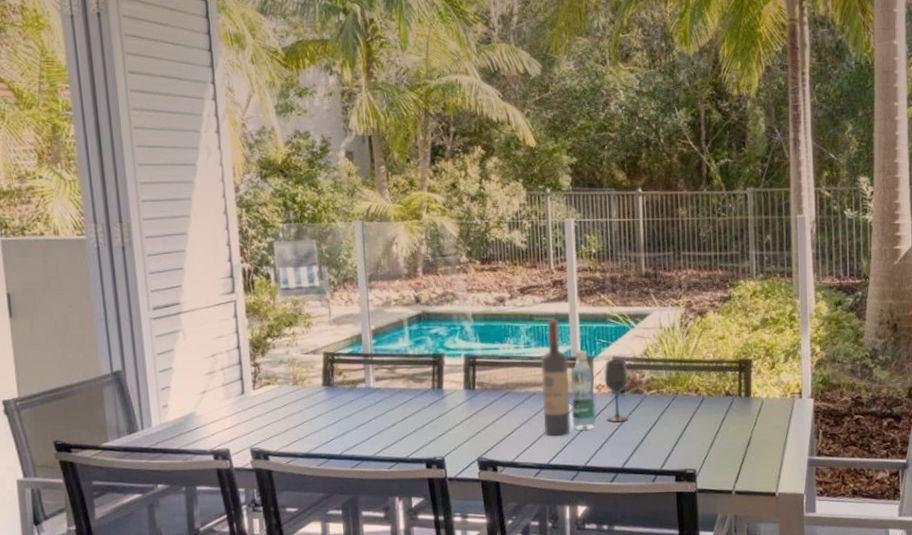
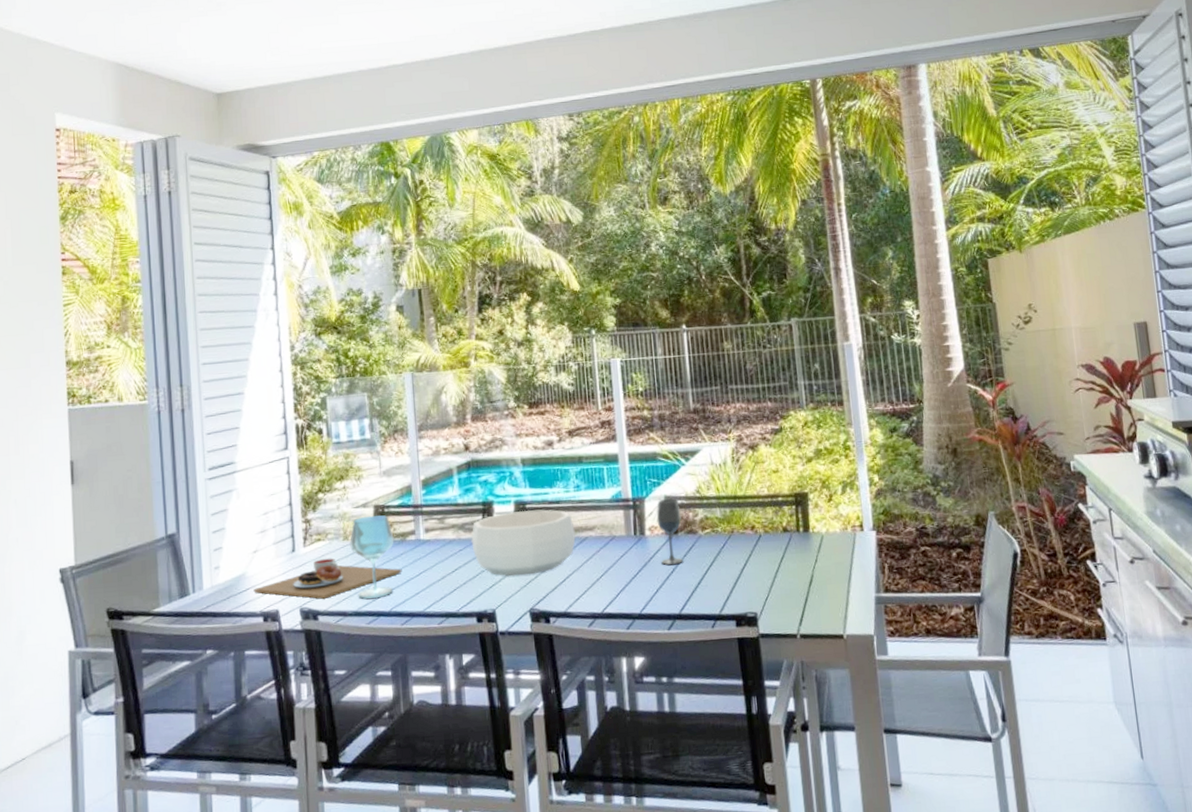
place setting: none [203,401,353,440] -> present [253,558,402,599]
wine glass: none [299,362,345,442] -> present [350,514,394,599]
decorative bowl: none [421,364,524,426] -> present [471,509,576,576]
wine bottle: present [540,318,571,436] -> none [591,460,624,582]
bottle: present [570,351,596,430] -> none [622,491,650,575]

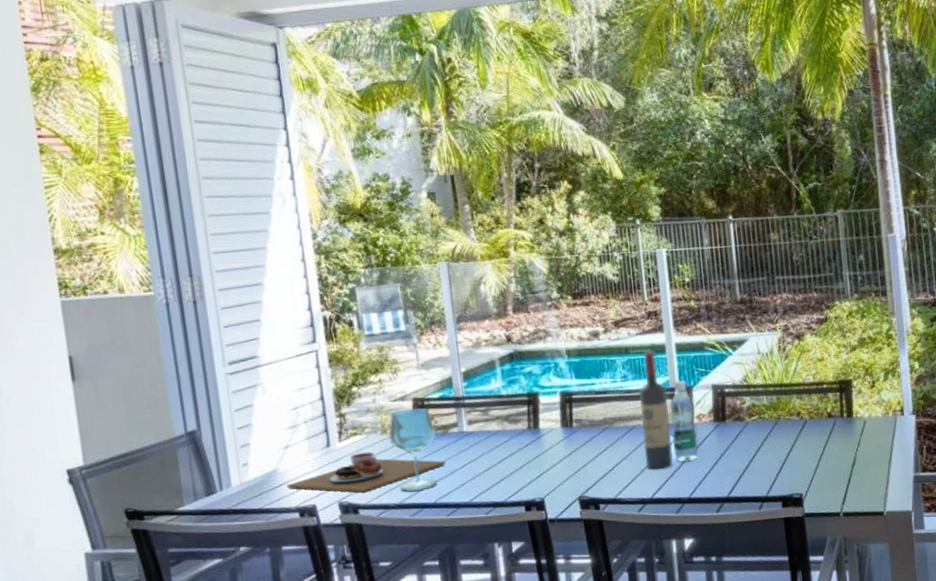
decorative bowl: present [471,509,576,576] -> none [516,399,624,465]
wine bottle: none [591,460,624,582] -> present [638,350,673,469]
bottle: none [622,491,650,575] -> present [670,381,698,462]
wine glass: present [656,498,683,565] -> none [704,386,731,451]

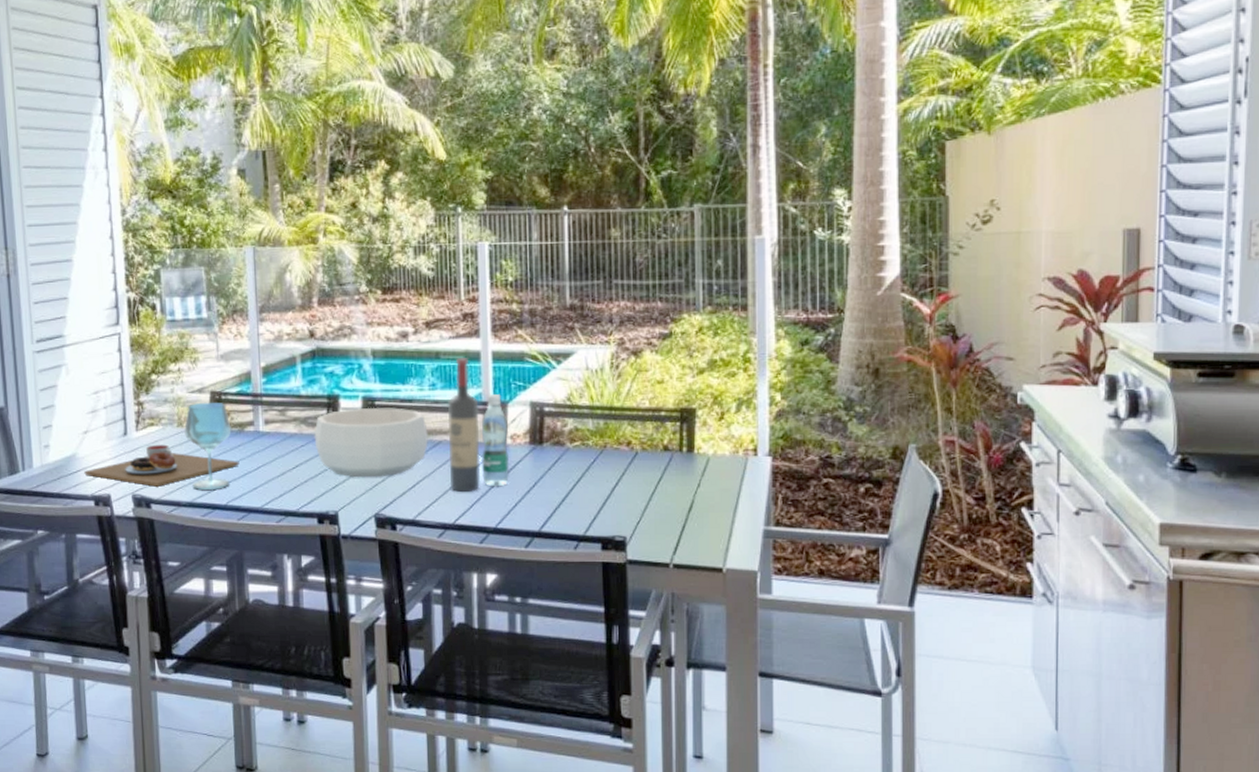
decorative bowl: none [516,399,624,465] -> present [314,407,428,477]

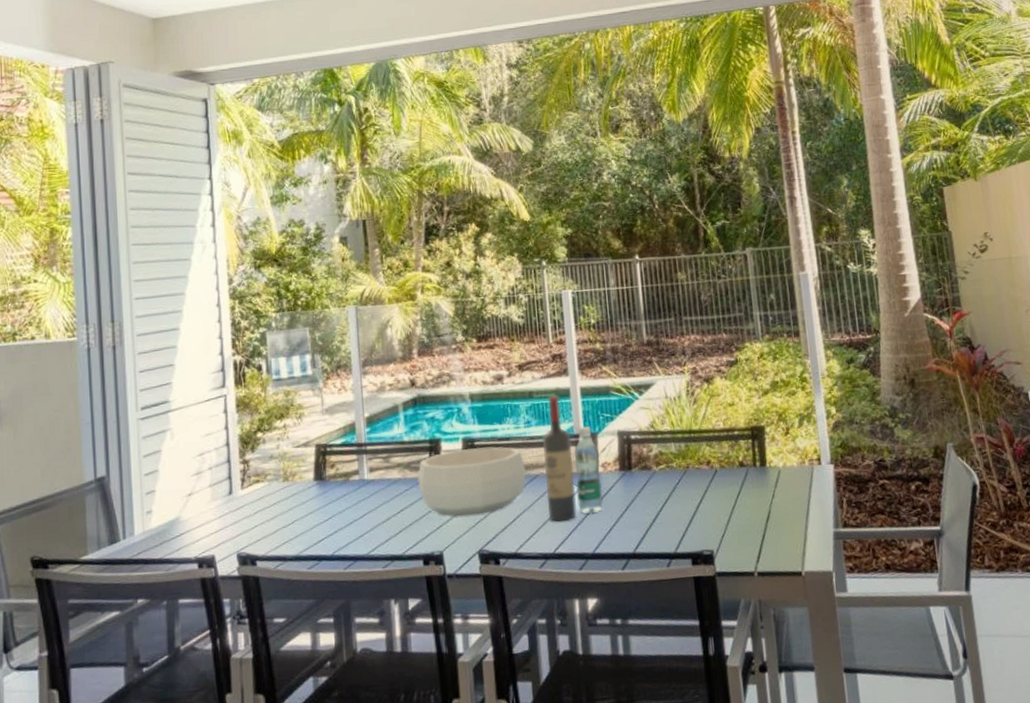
place setting: present [84,444,240,487] -> none [188,500,345,544]
wine glass: present [184,402,232,491] -> none [290,454,337,543]

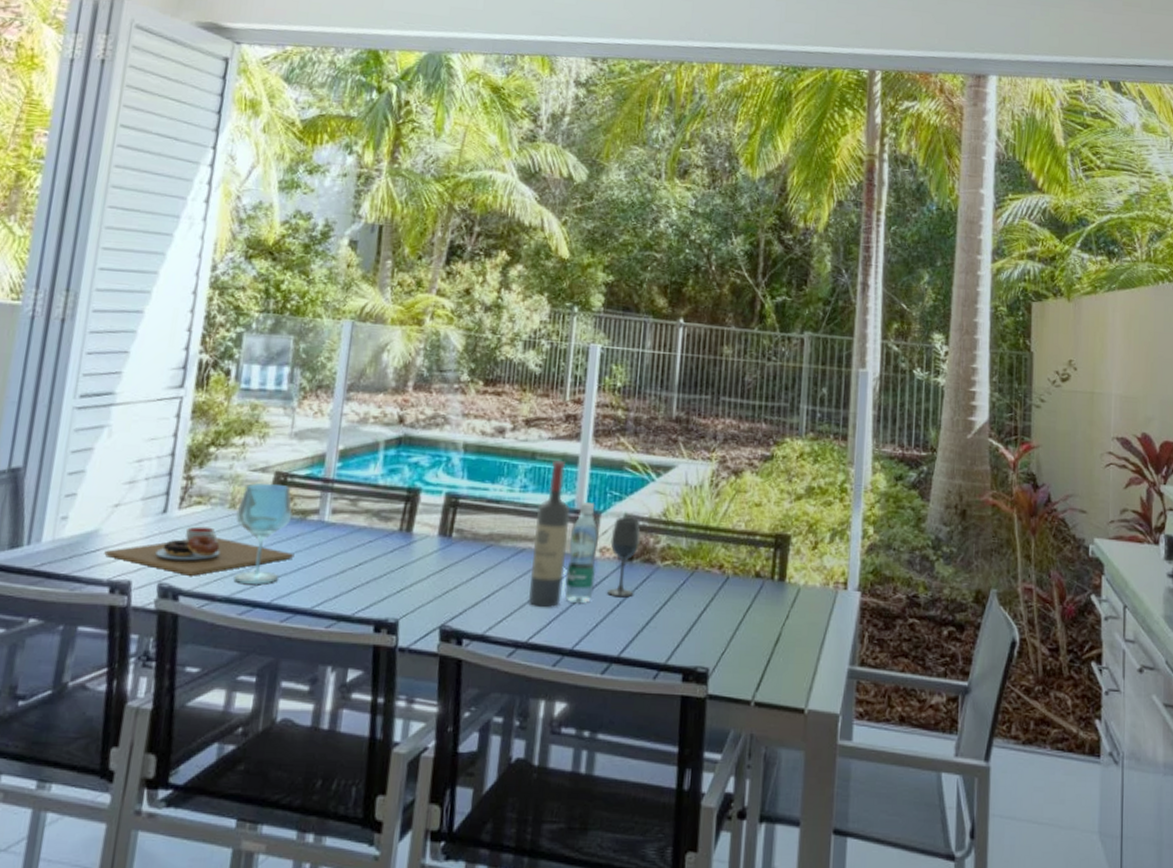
place setting: none [188,500,345,544] -> present [104,526,295,576]
wine glass: none [290,454,337,543] -> present [234,483,293,585]
decorative bowl: present [417,446,526,516] -> none [384,504,512,584]
wine glass: none [609,433,637,503] -> present [607,517,641,598]

